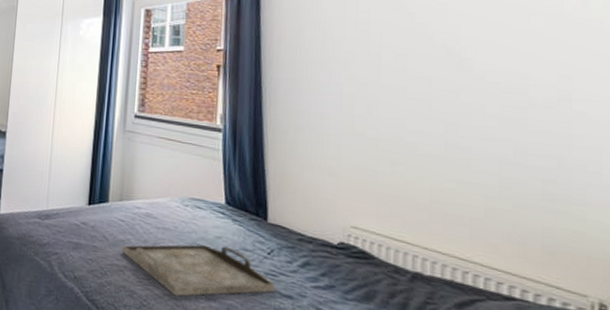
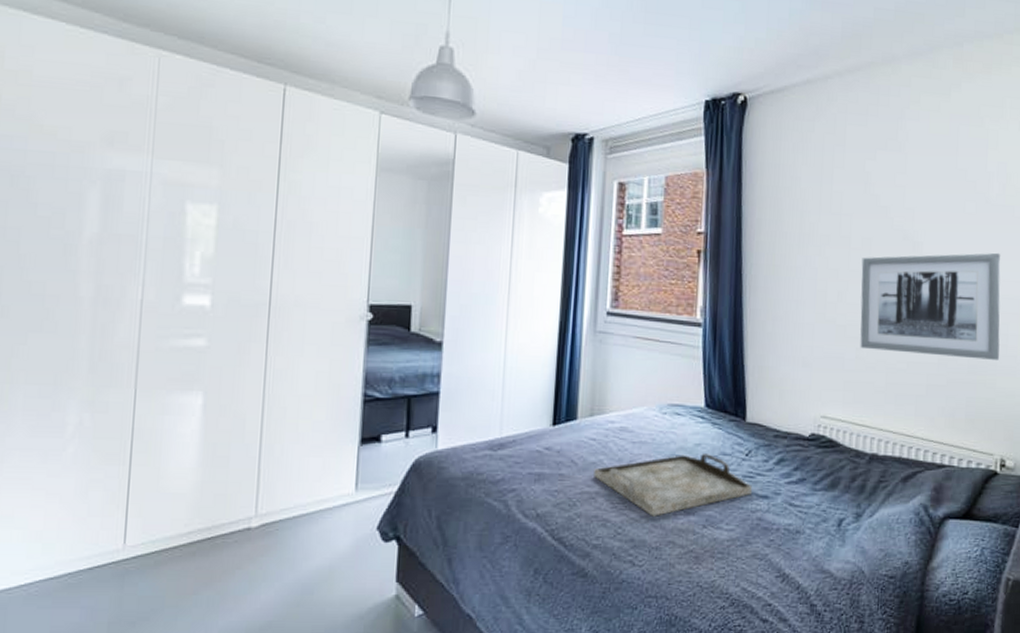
wall art: none [395,70,589,189] -> present [860,252,1001,360]

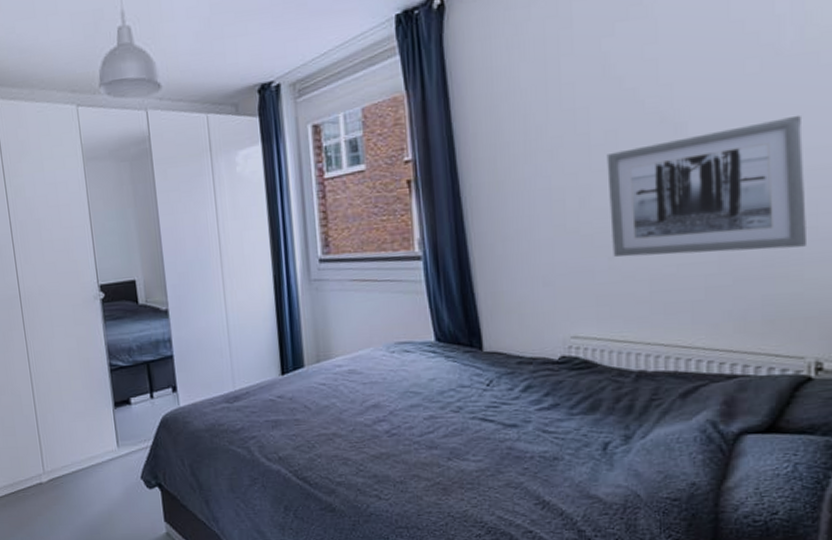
serving tray: present [594,454,752,516] -> none [328,387,498,453]

